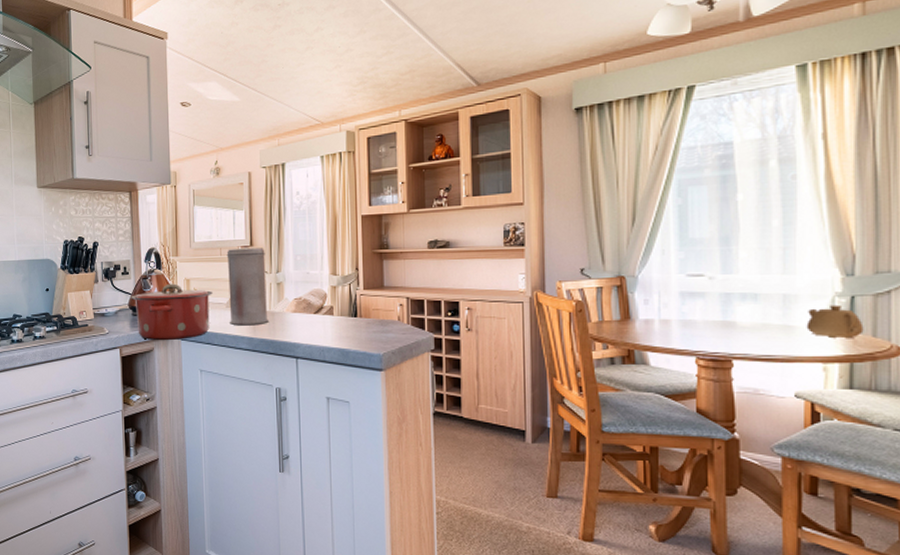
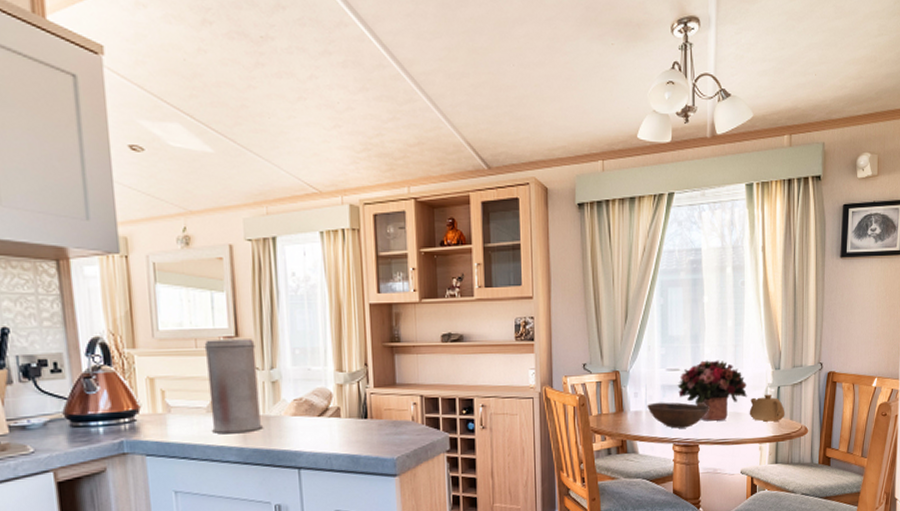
casserole: present [131,283,213,341] -> none [67,383,187,459]
bowl: none [661,310,747,340] -> present [647,402,709,429]
bouquet: none [701,264,804,334] -> present [677,360,748,421]

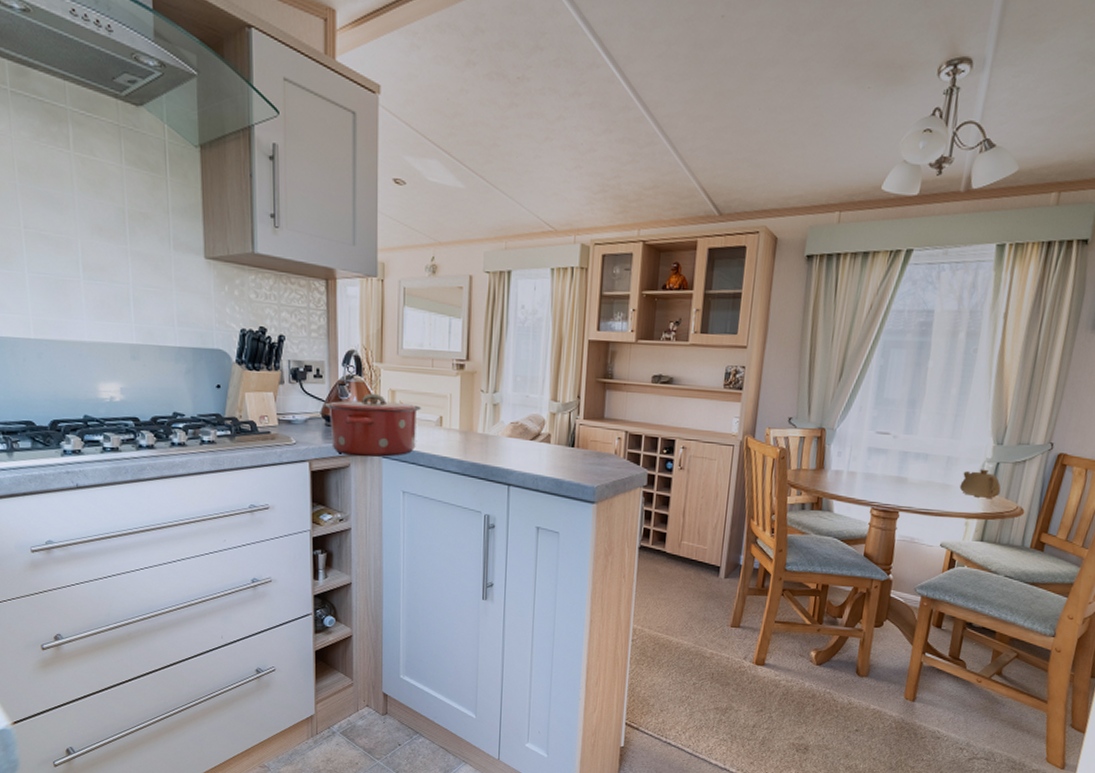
casserole: none [67,383,187,459] -> present [324,393,421,458]
canister: present [204,339,263,435] -> none [439,361,483,448]
bowl: present [647,402,709,429] -> none [849,464,916,493]
bouquet: present [677,360,748,421] -> none [885,427,962,490]

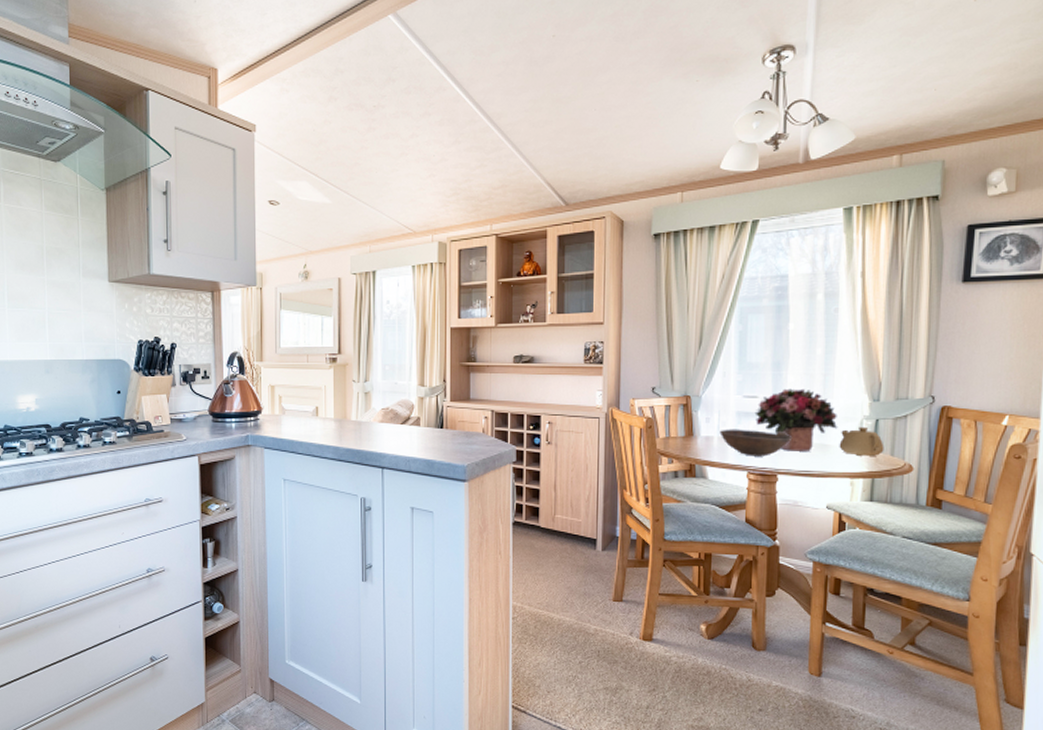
casserole: present [324,393,421,458] -> none [211,390,298,449]
bowl: none [849,464,916,493] -> present [719,429,791,457]
bouquet: none [885,427,962,490] -> present [754,388,838,451]

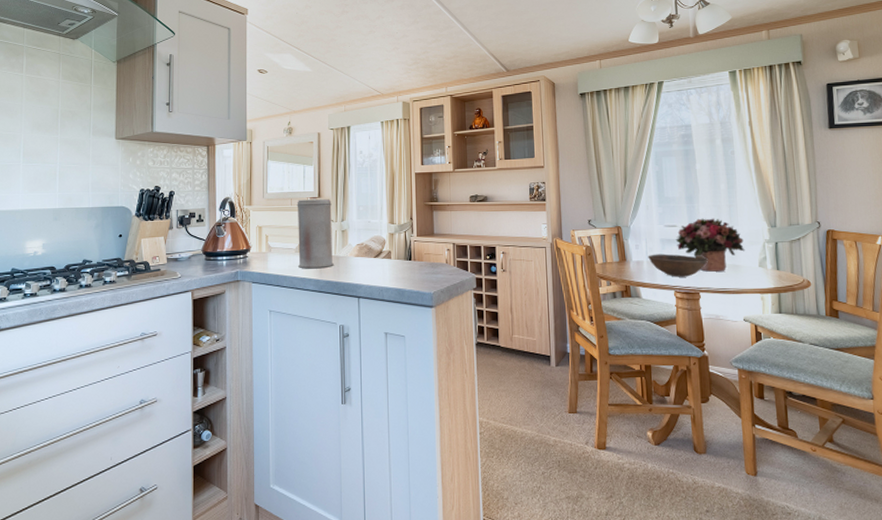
canister: none [314,356,355,435] -> present [297,199,334,269]
teapot: present [839,426,885,456] -> none [748,249,785,274]

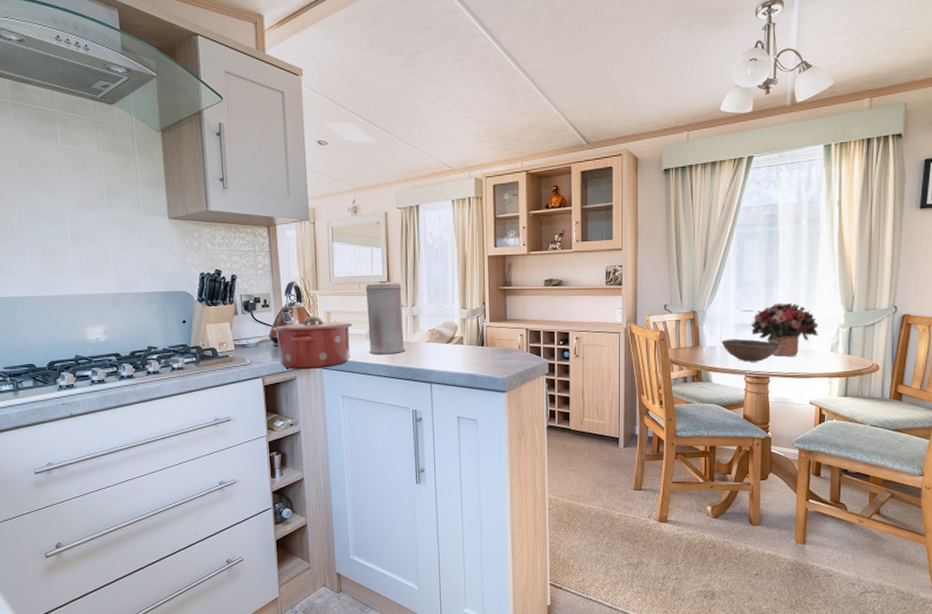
casserole: none [204,230,283,284] -> present [272,316,352,370]

